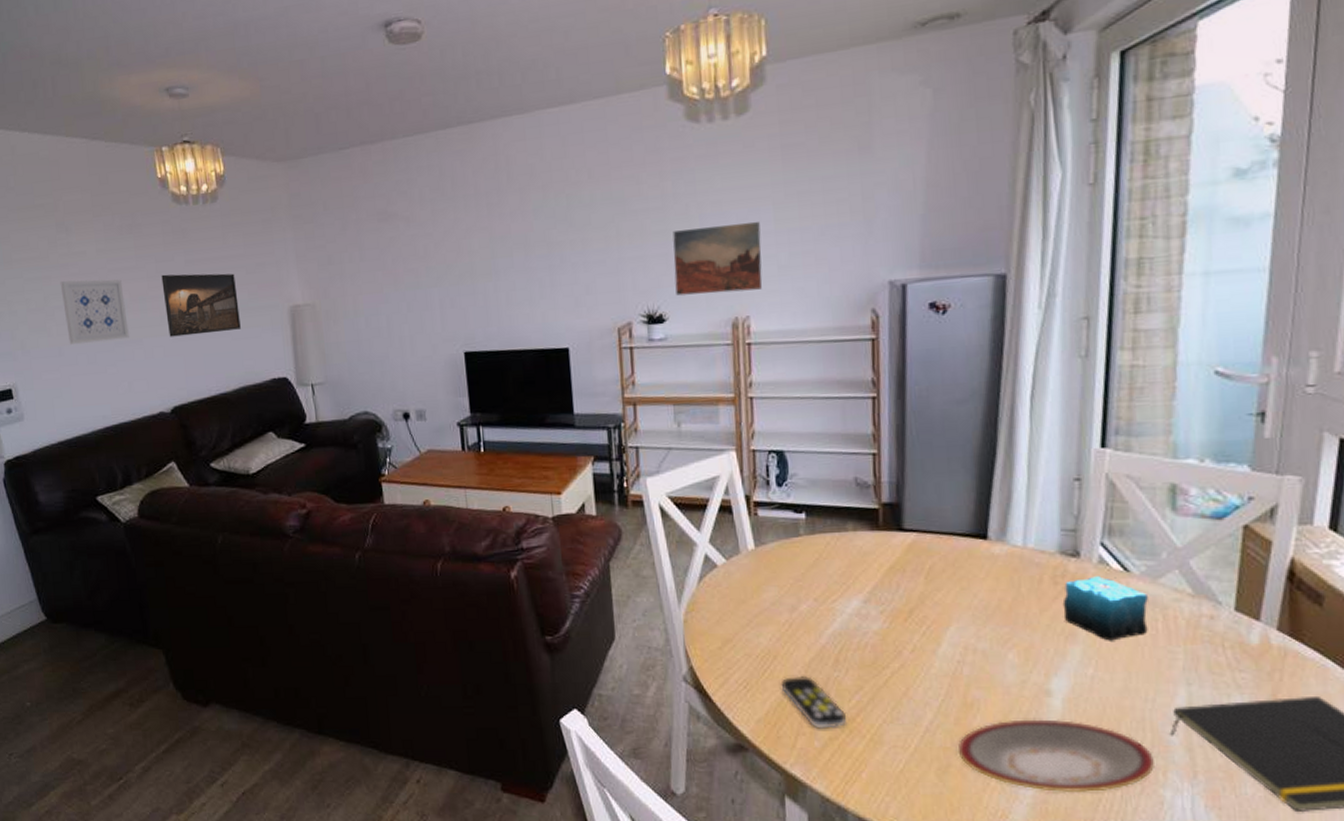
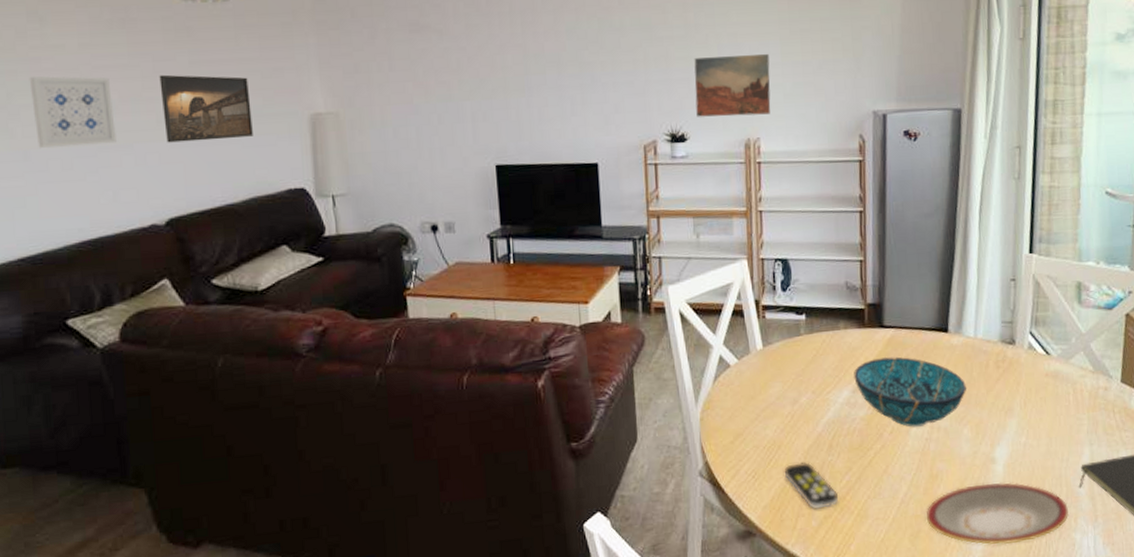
decorative bowl: none [865,564,1013,647] -> present [854,356,967,427]
candle: present [1062,576,1148,641] -> none [1003,360,1063,413]

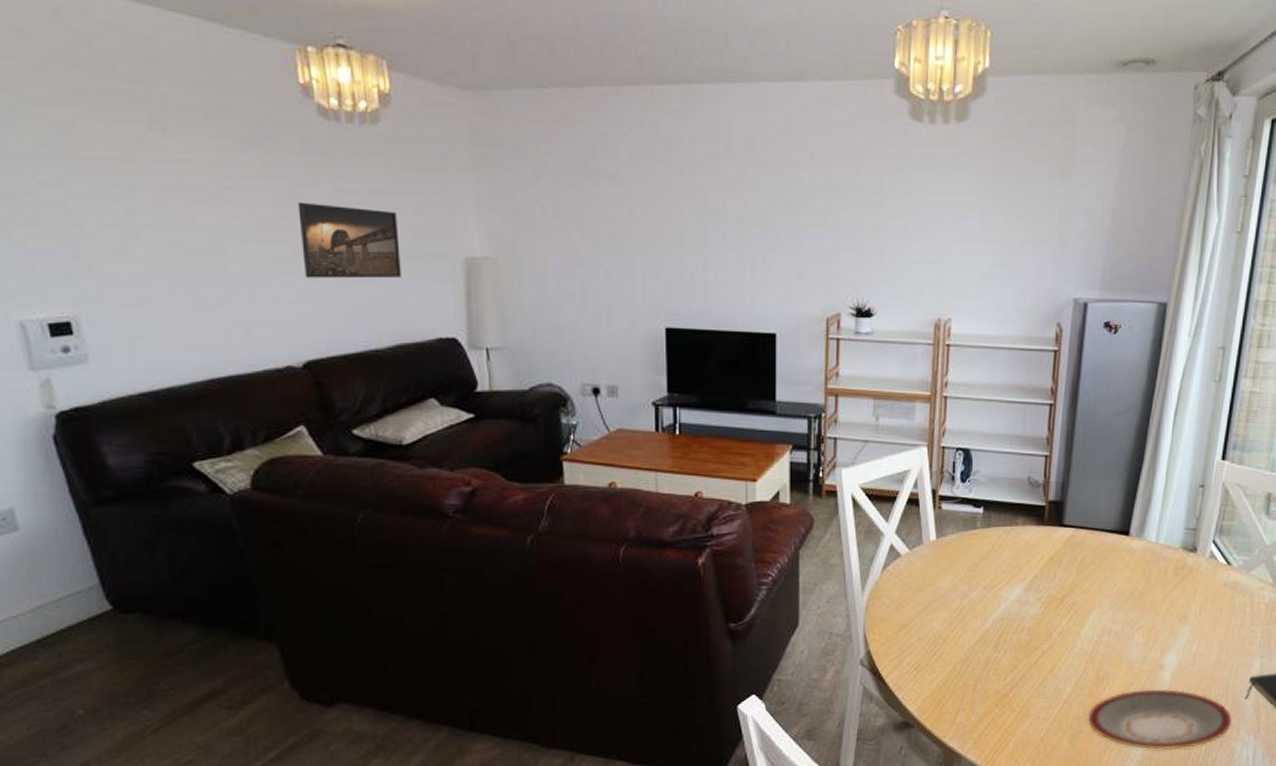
wall art: present [29,76,117,148] -> none [150,192,249,274]
wall art: present [694,54,771,117] -> none [885,227,968,294]
remote control: present [784,461,838,510] -> none [947,656,1000,705]
decorative bowl: present [854,356,967,427] -> none [1028,556,1143,629]

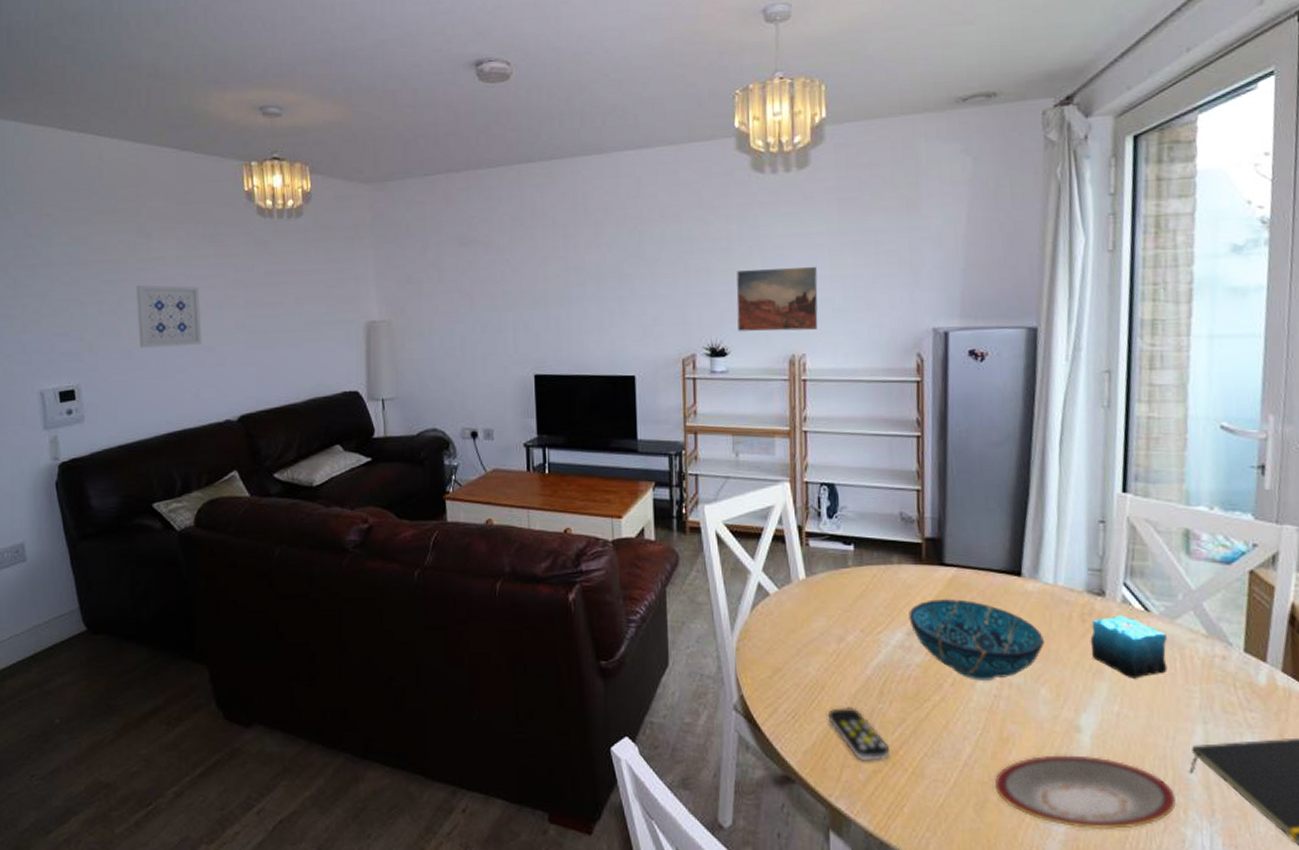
wall art: none [150,192,249,274] -> present [136,284,202,348]
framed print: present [298,202,401,279] -> none [240,284,315,346]
wall art: none [885,227,968,294] -> present [736,267,818,331]
remote control: none [947,656,1000,705] -> present [827,706,889,761]
decorative bowl: none [1028,556,1143,629] -> present [909,598,1045,681]
candle: none [1179,568,1242,623] -> present [1090,615,1168,679]

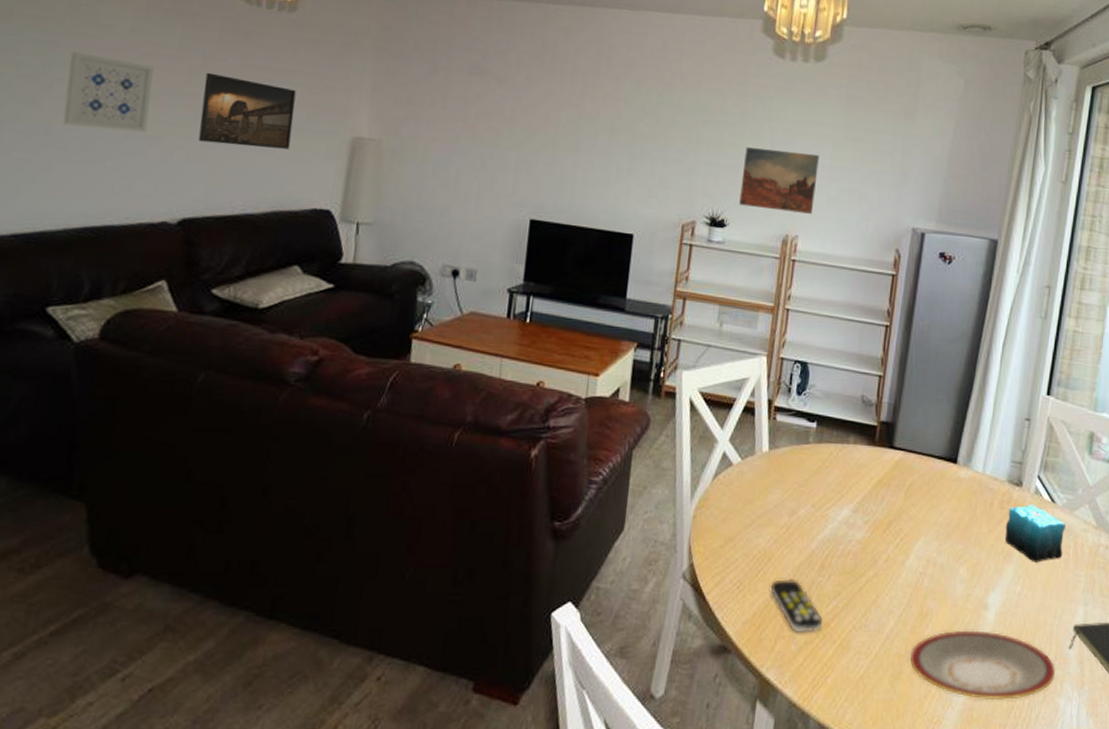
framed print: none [240,284,315,346] -> present [198,72,297,149]
decorative bowl: present [909,598,1045,681] -> none [856,479,969,559]

